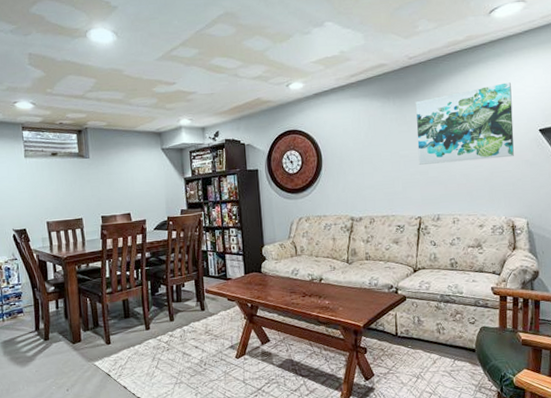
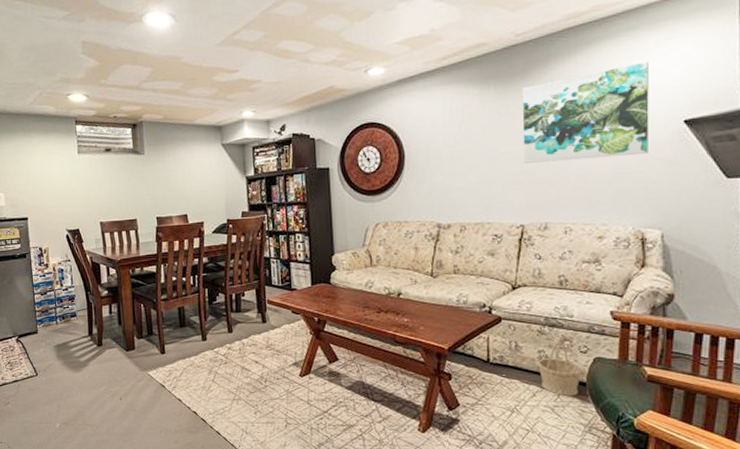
basket: none [436,311,472,361] -> present [537,337,582,396]

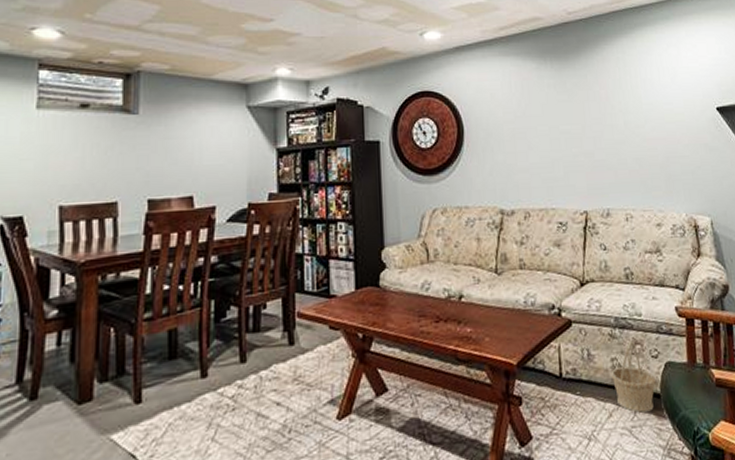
wall art: present [522,62,649,163] -> none [577,50,691,144]

